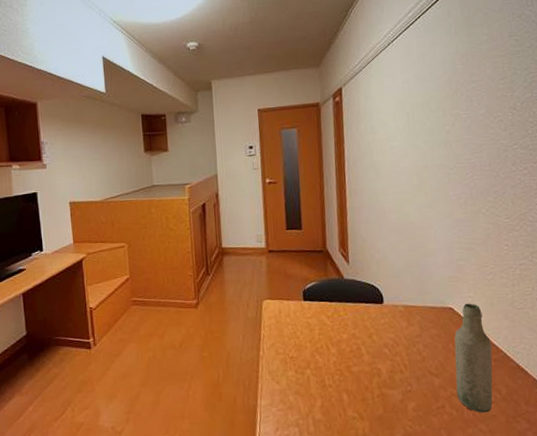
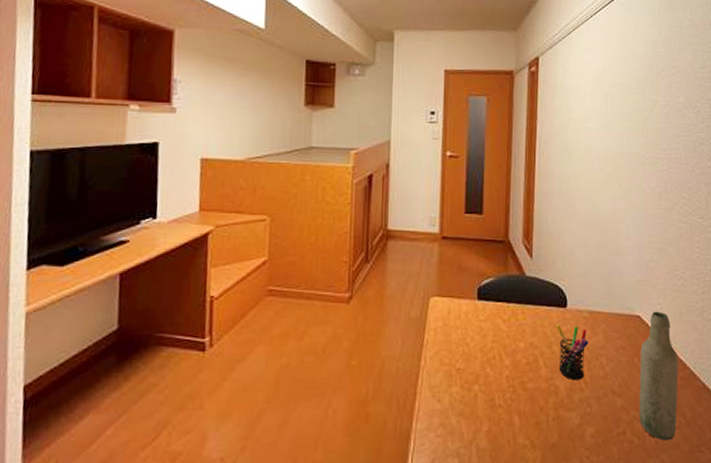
pen holder: none [375,318,406,364] -> present [557,325,589,381]

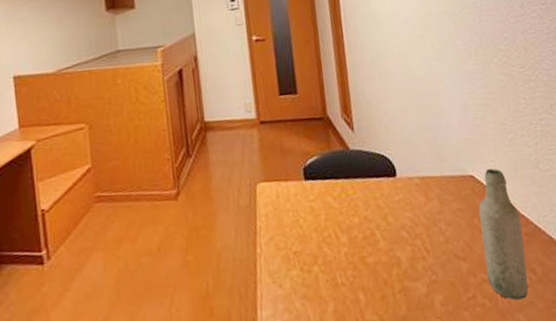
pen holder: present [557,325,589,381] -> none [388,193,425,250]

